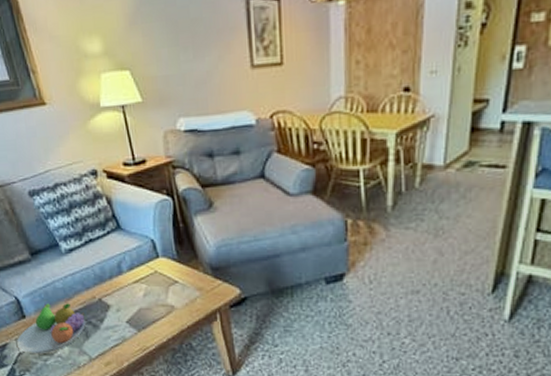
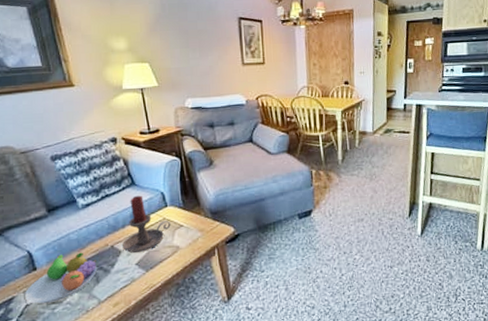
candle holder: none [111,242,164,308] -> present [122,195,171,253]

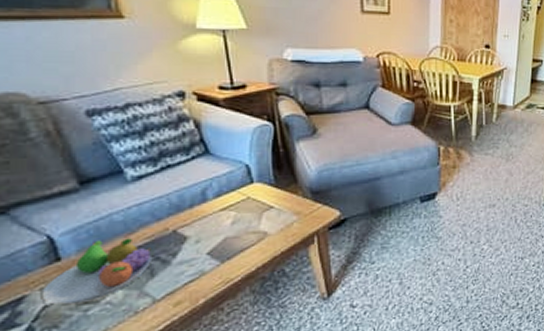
candle holder: present [122,195,171,253] -> none [189,167,257,240]

